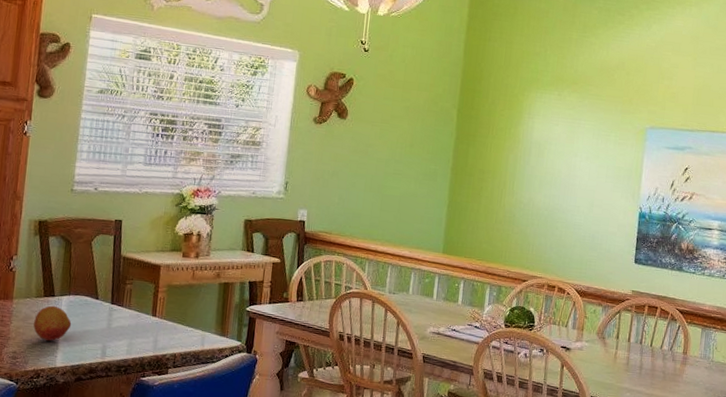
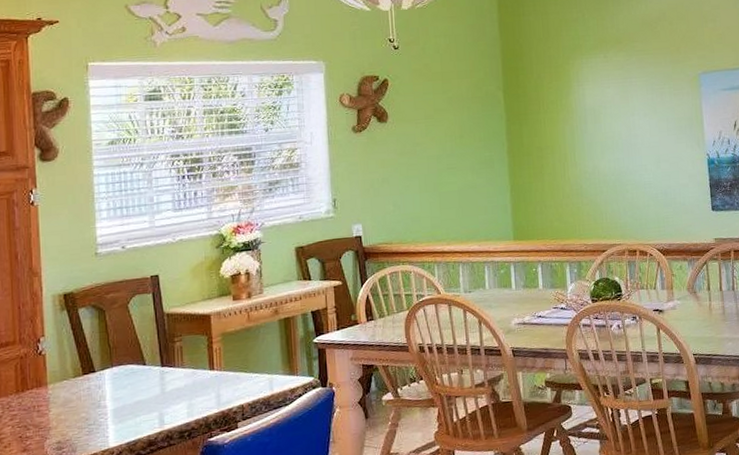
fruit: present [33,305,72,342] -> none [76,382,120,423]

